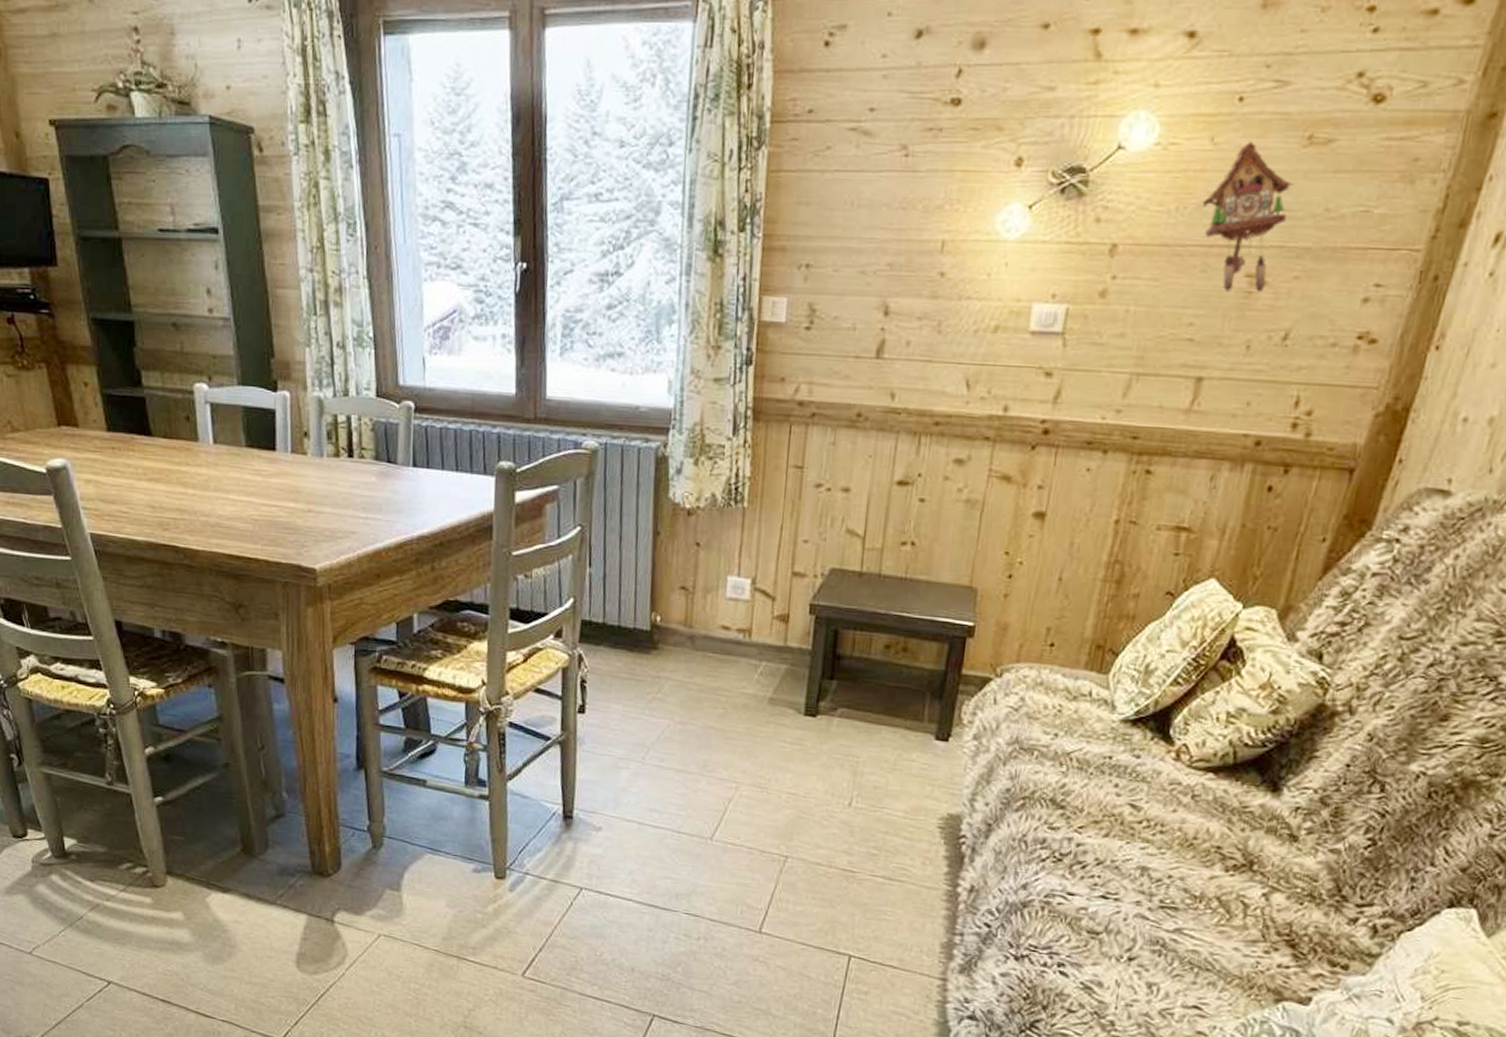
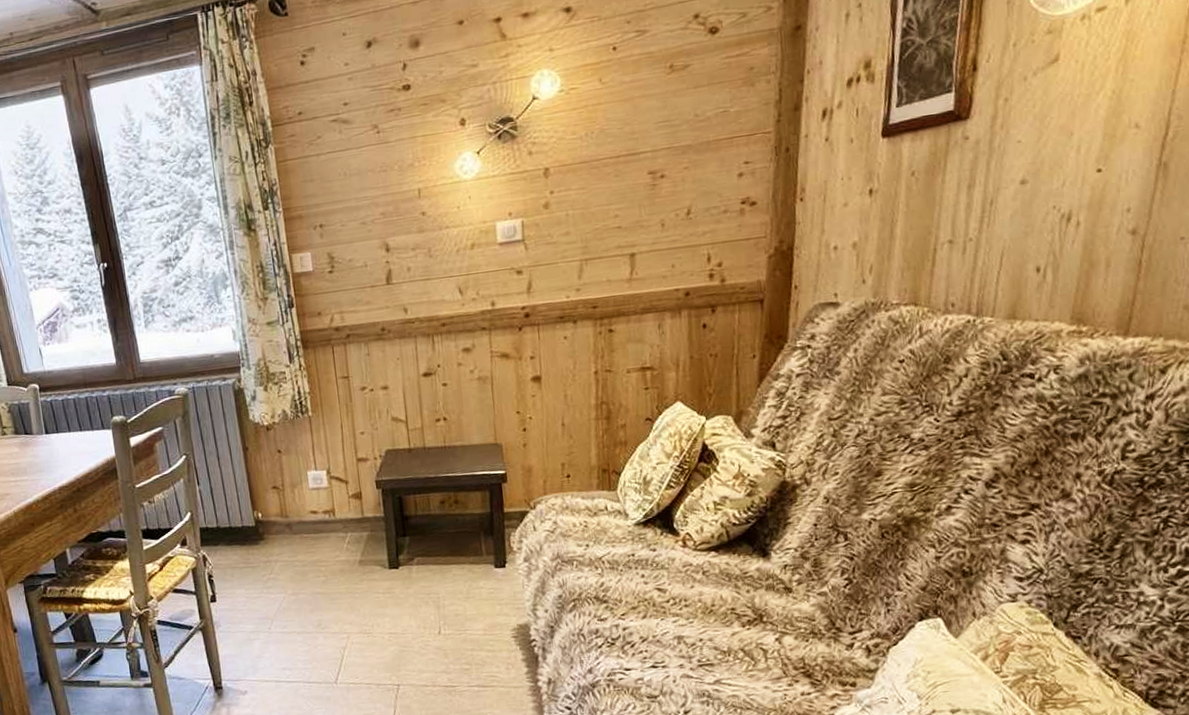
cuckoo clock: present [1200,140,1294,292] -> none [603,76,669,188]

